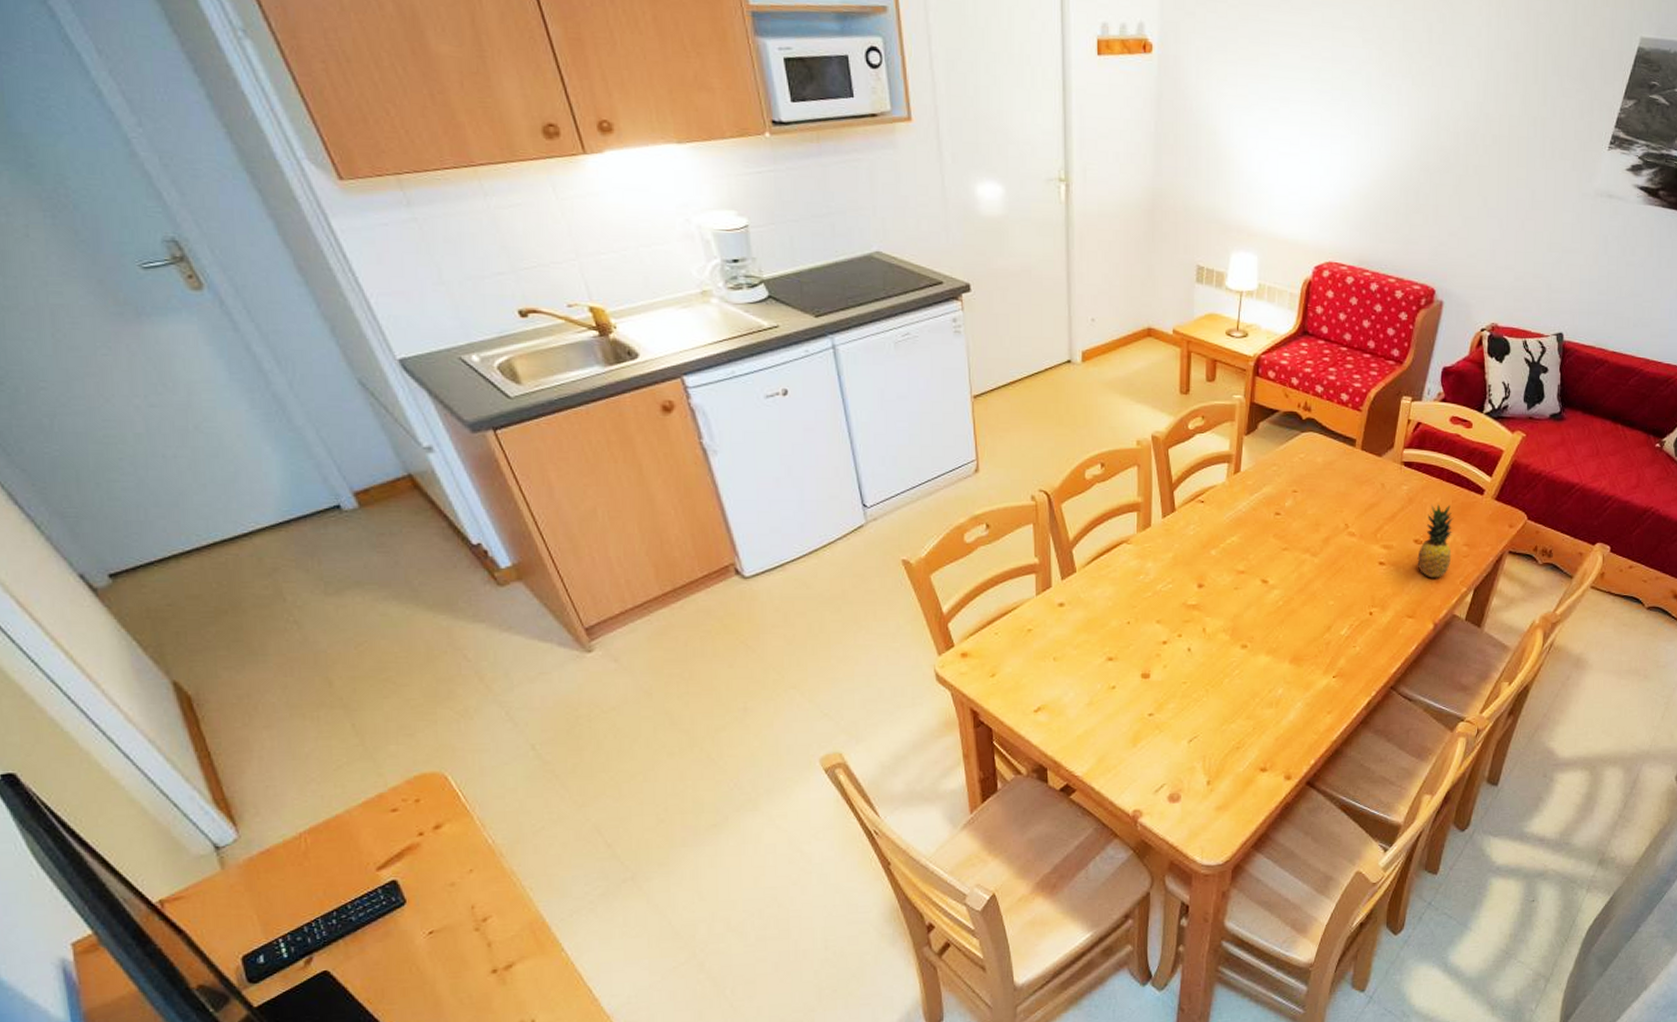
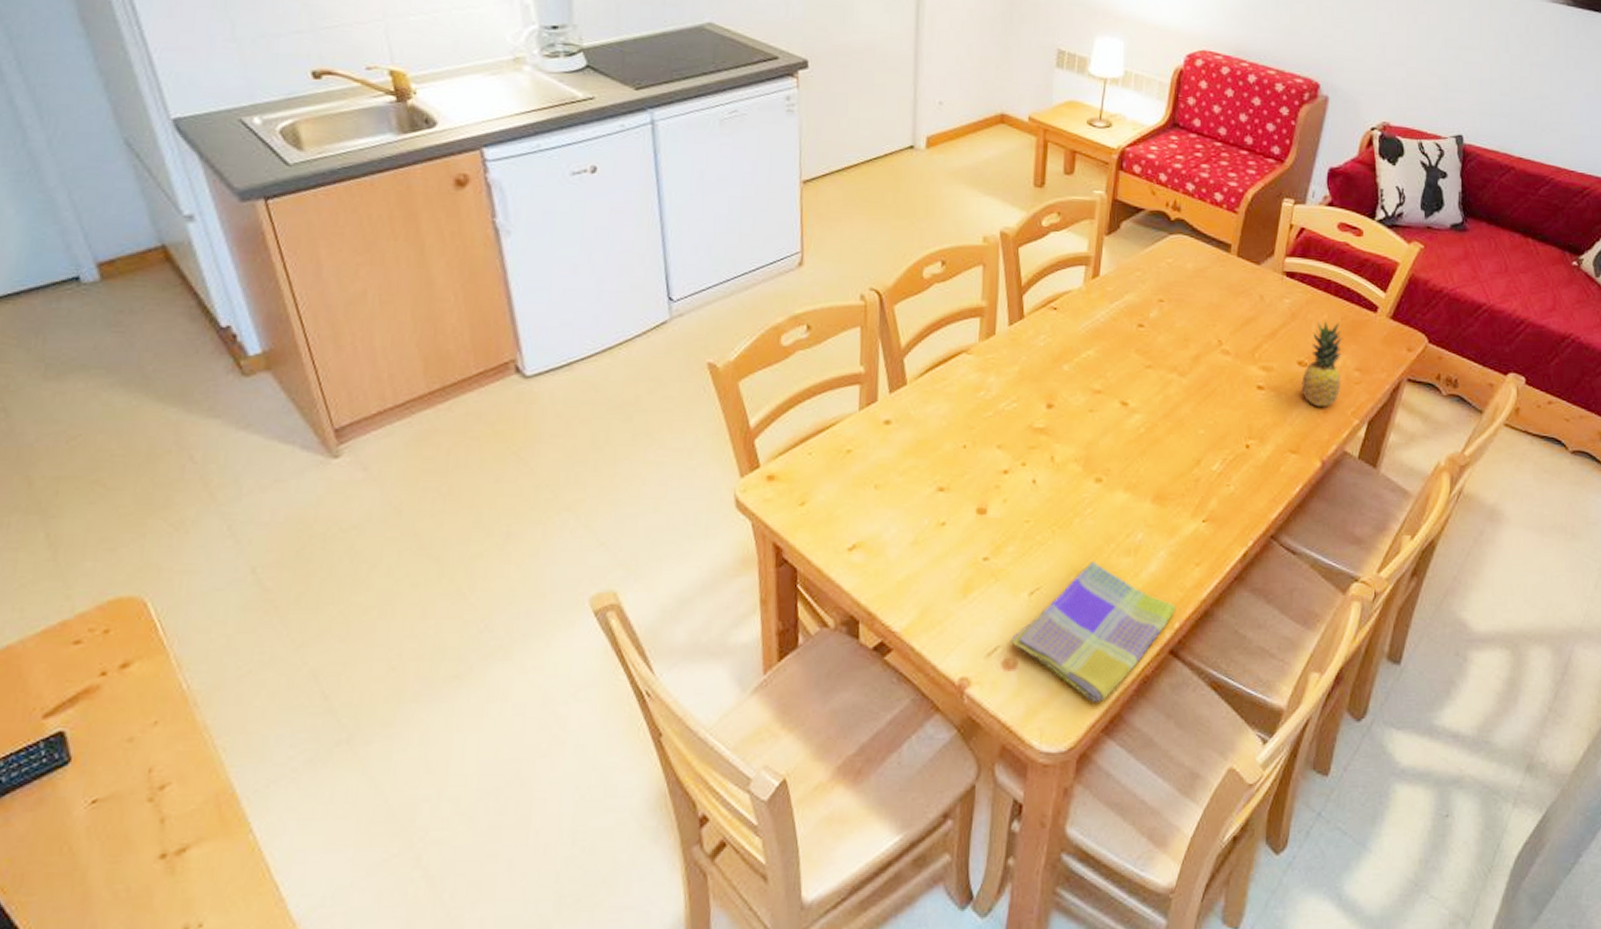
dish towel: none [1175,713,1312,826] -> present [1011,561,1177,703]

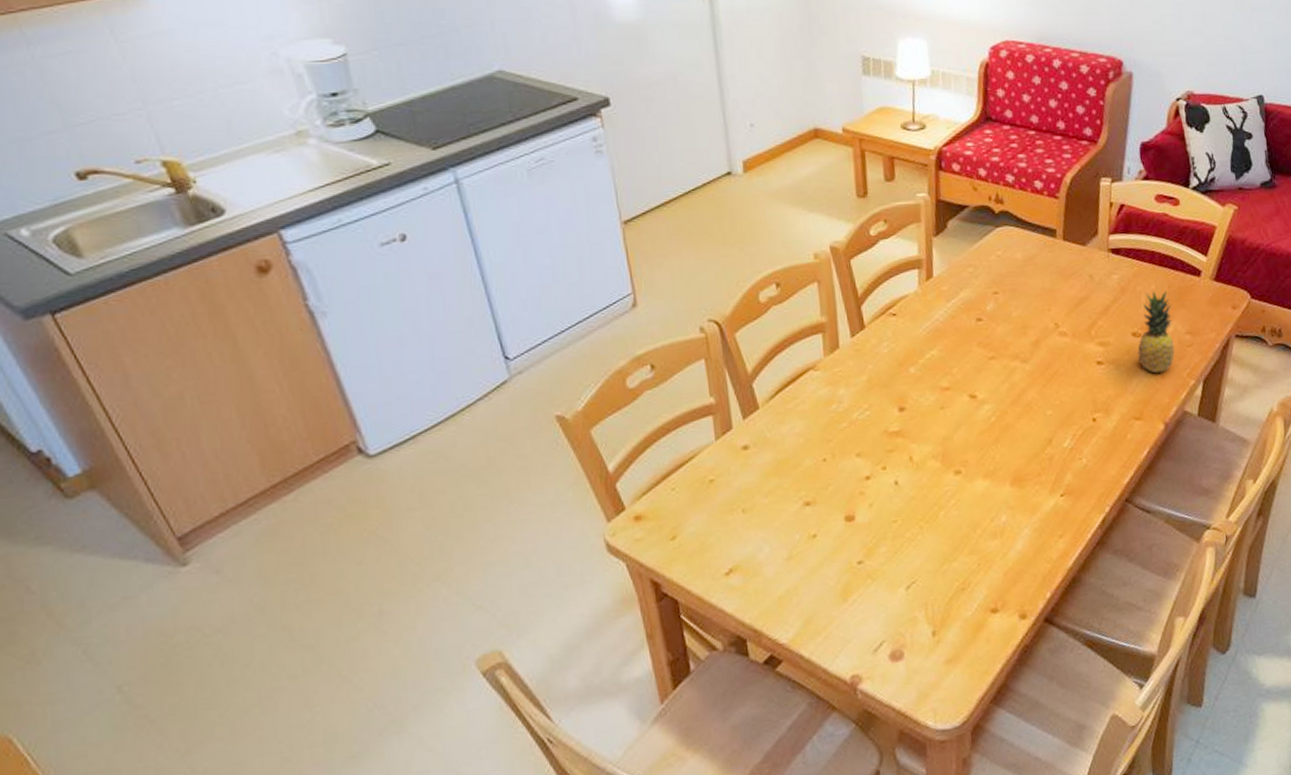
dish towel: present [1011,561,1177,703] -> none [895,549,1046,678]

